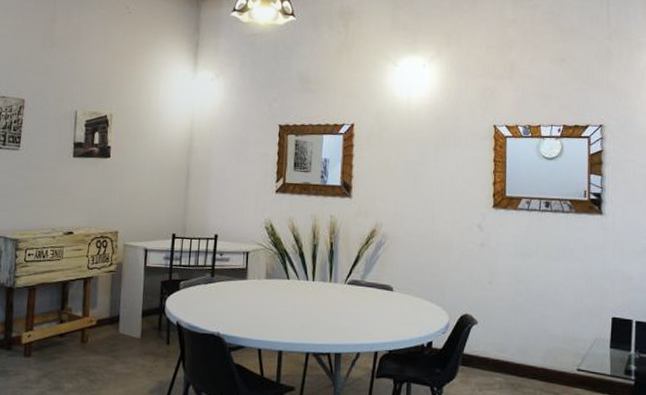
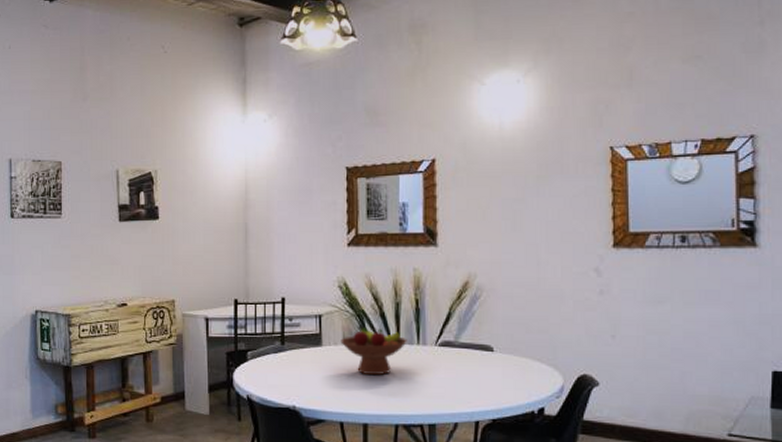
fruit bowl: none [264,262,321,308] -> present [340,325,407,376]

